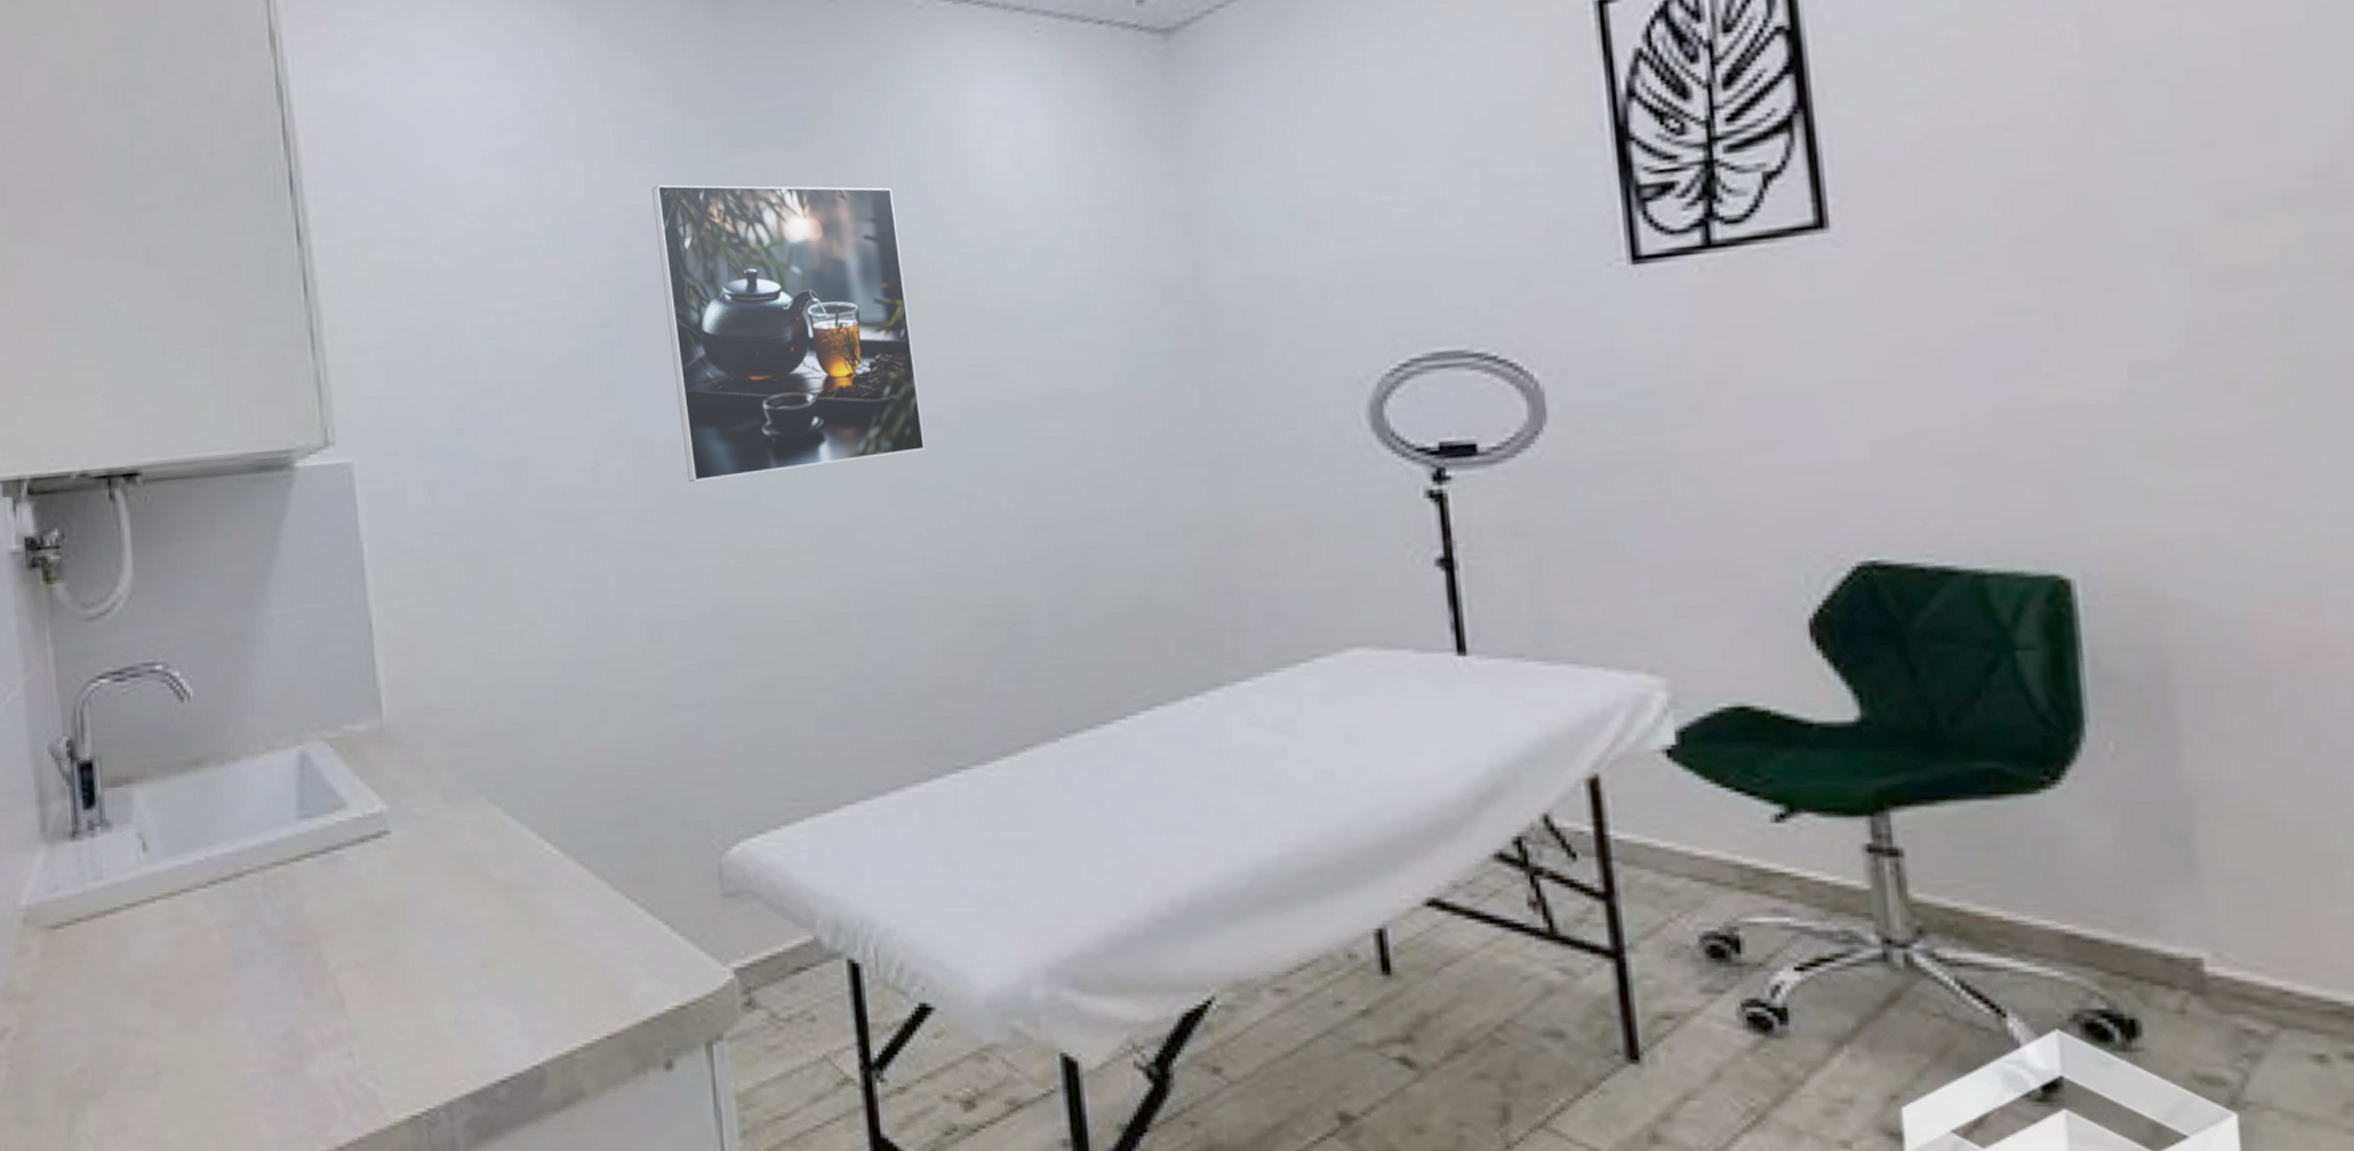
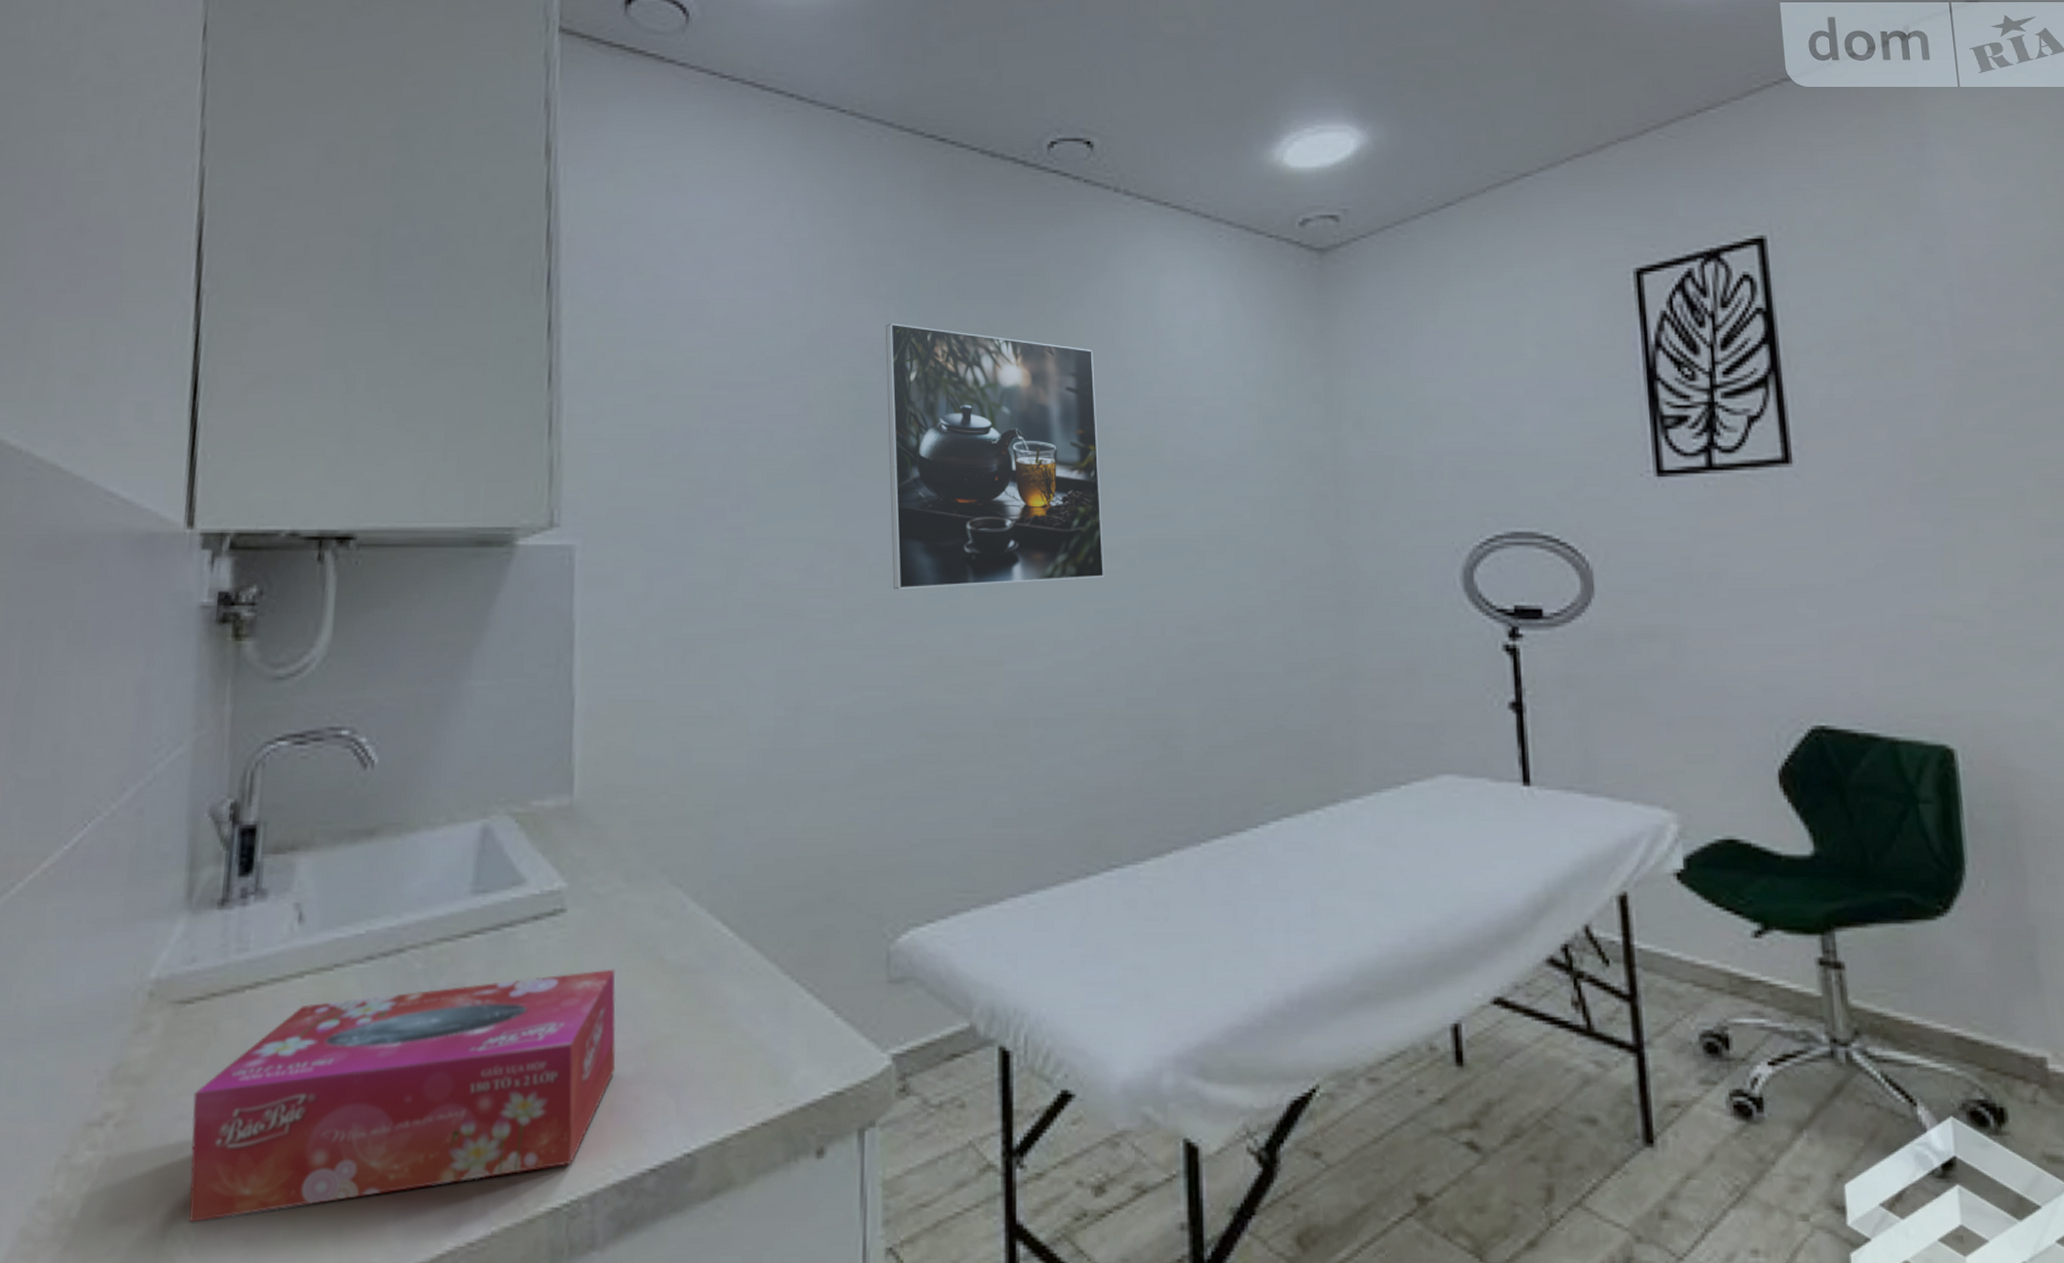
tissue box: none [75,888,457,1125] -> present [188,969,616,1223]

